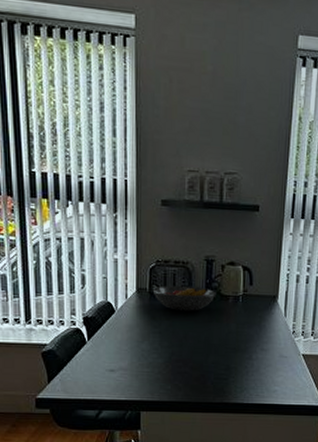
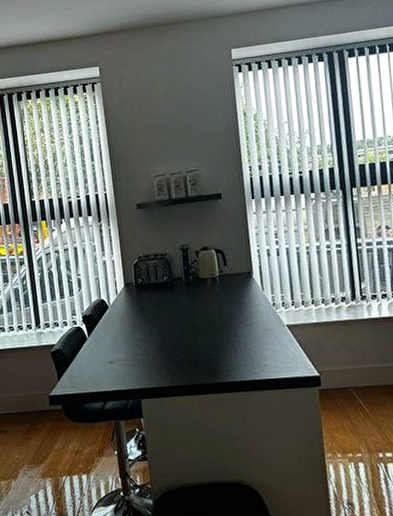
fruit bowl: present [152,285,217,311] -> none [138,274,195,299]

